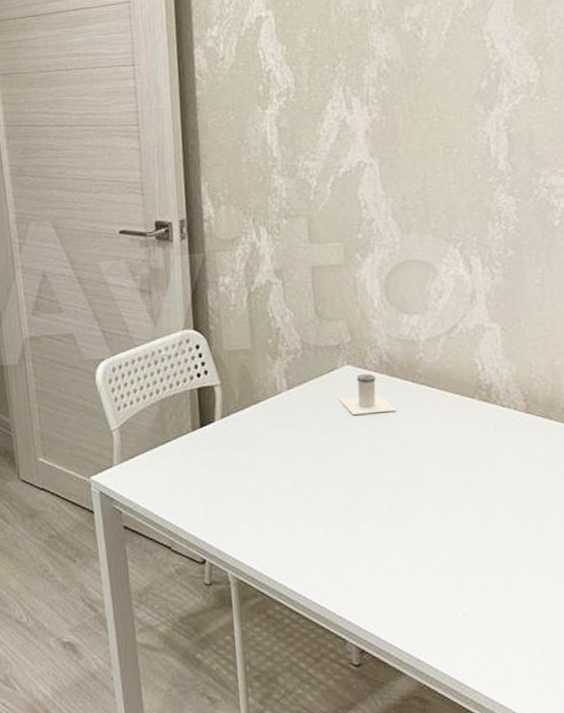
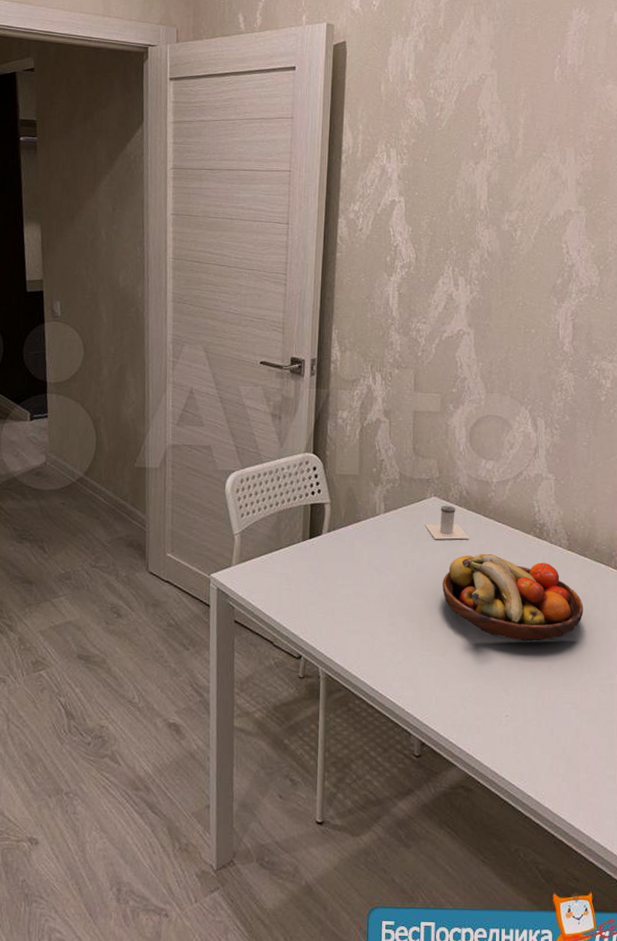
fruit bowl: none [368,426,553,527] -> present [442,554,584,642]

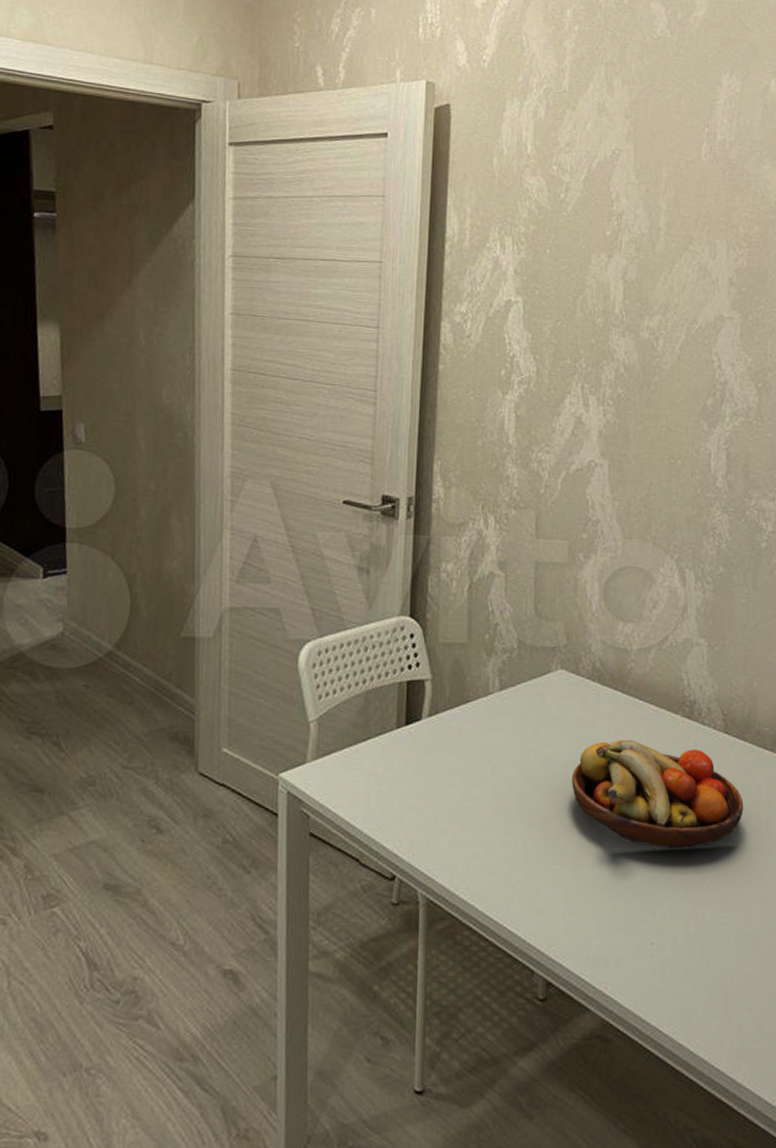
salt shaker: present [425,505,469,540] -> none [550,679,604,723]

